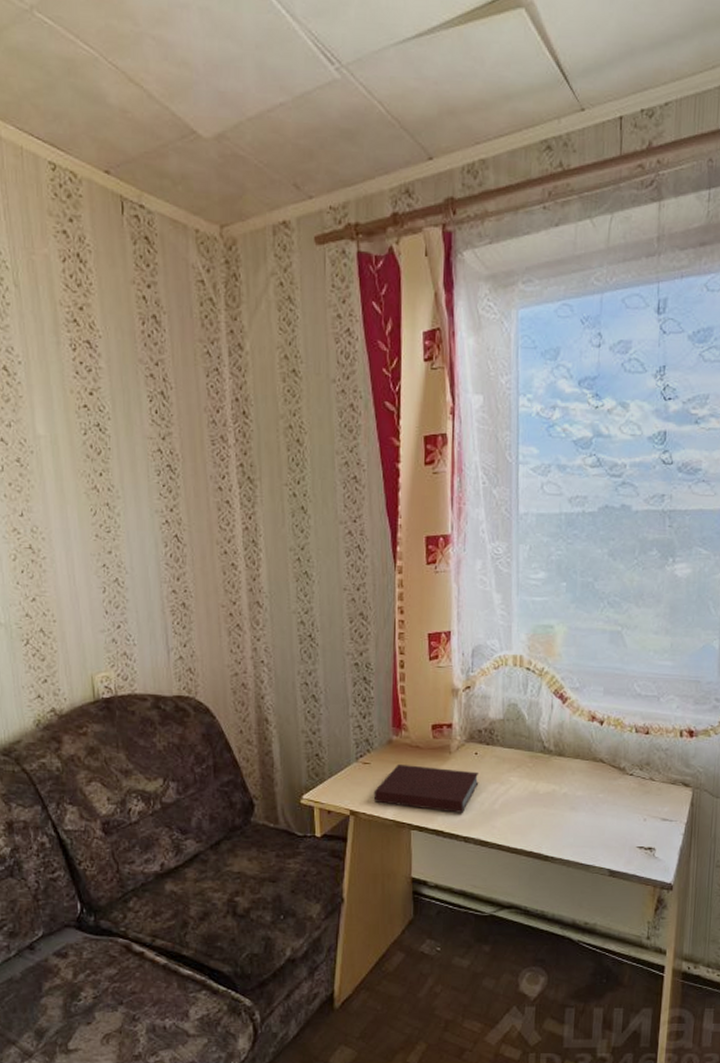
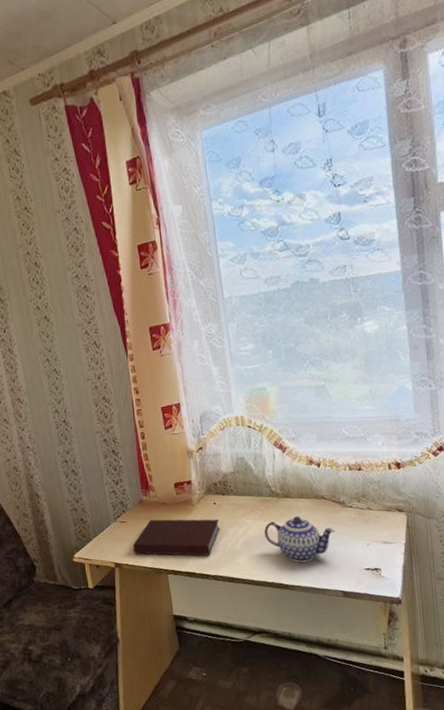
teapot: none [529,778,610,833] -> present [264,516,335,563]

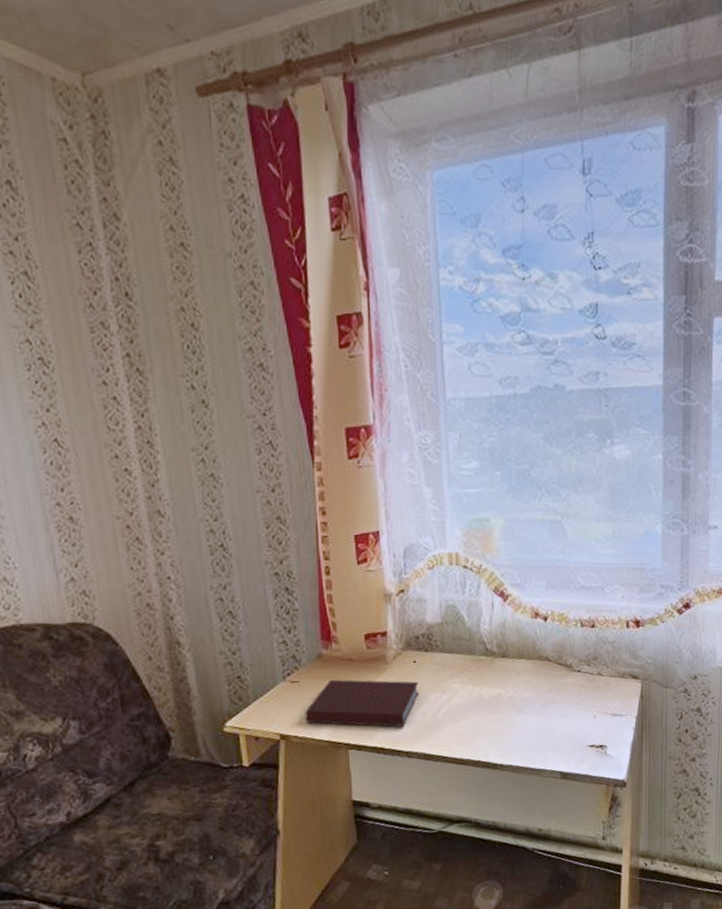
teapot: present [264,516,335,563] -> none [474,680,558,738]

